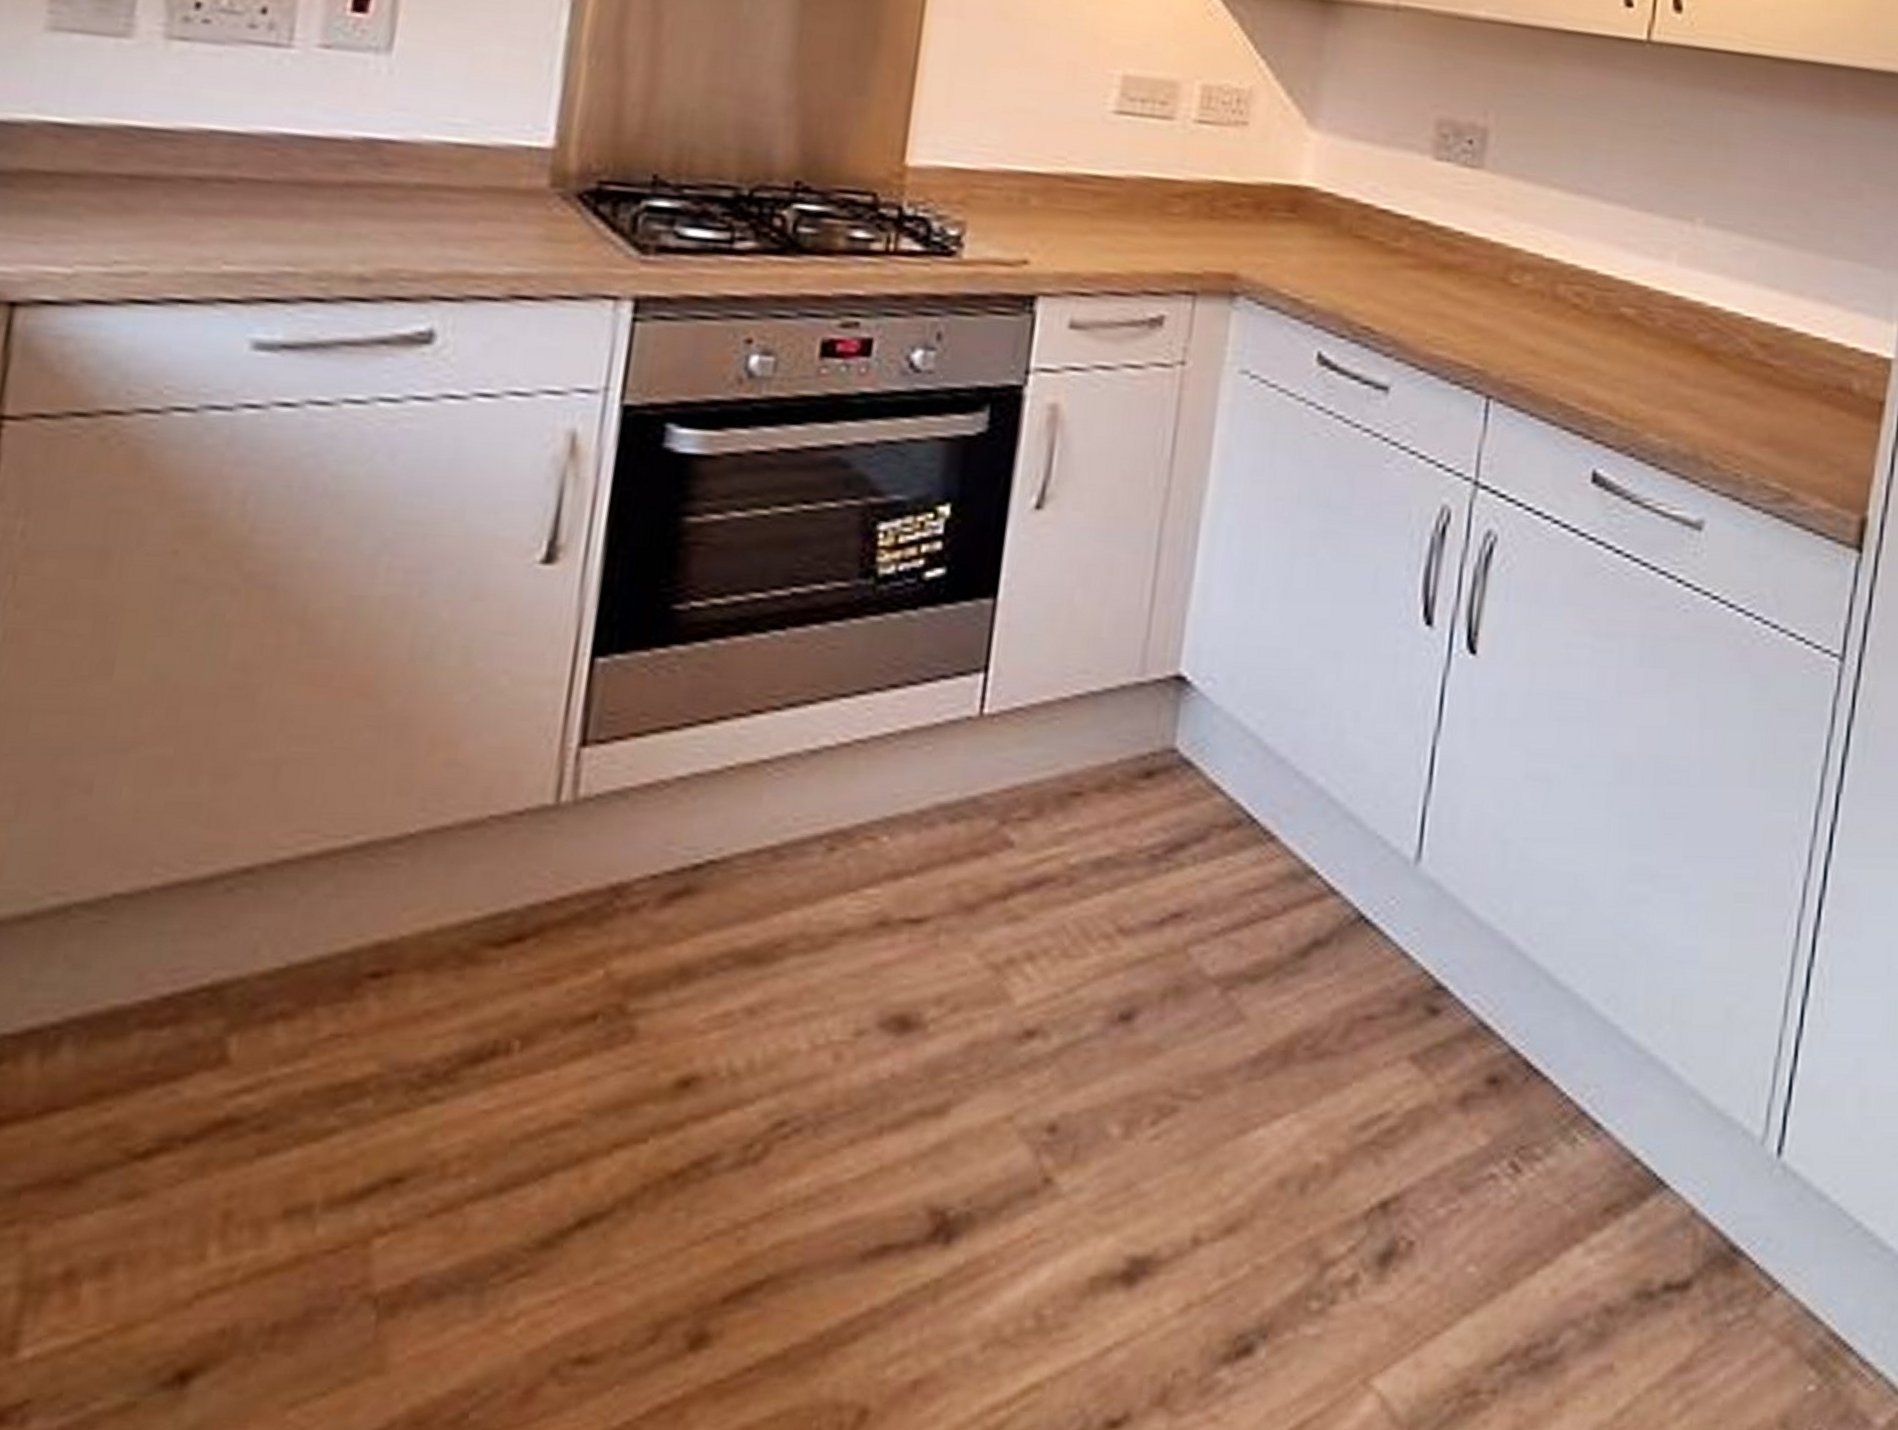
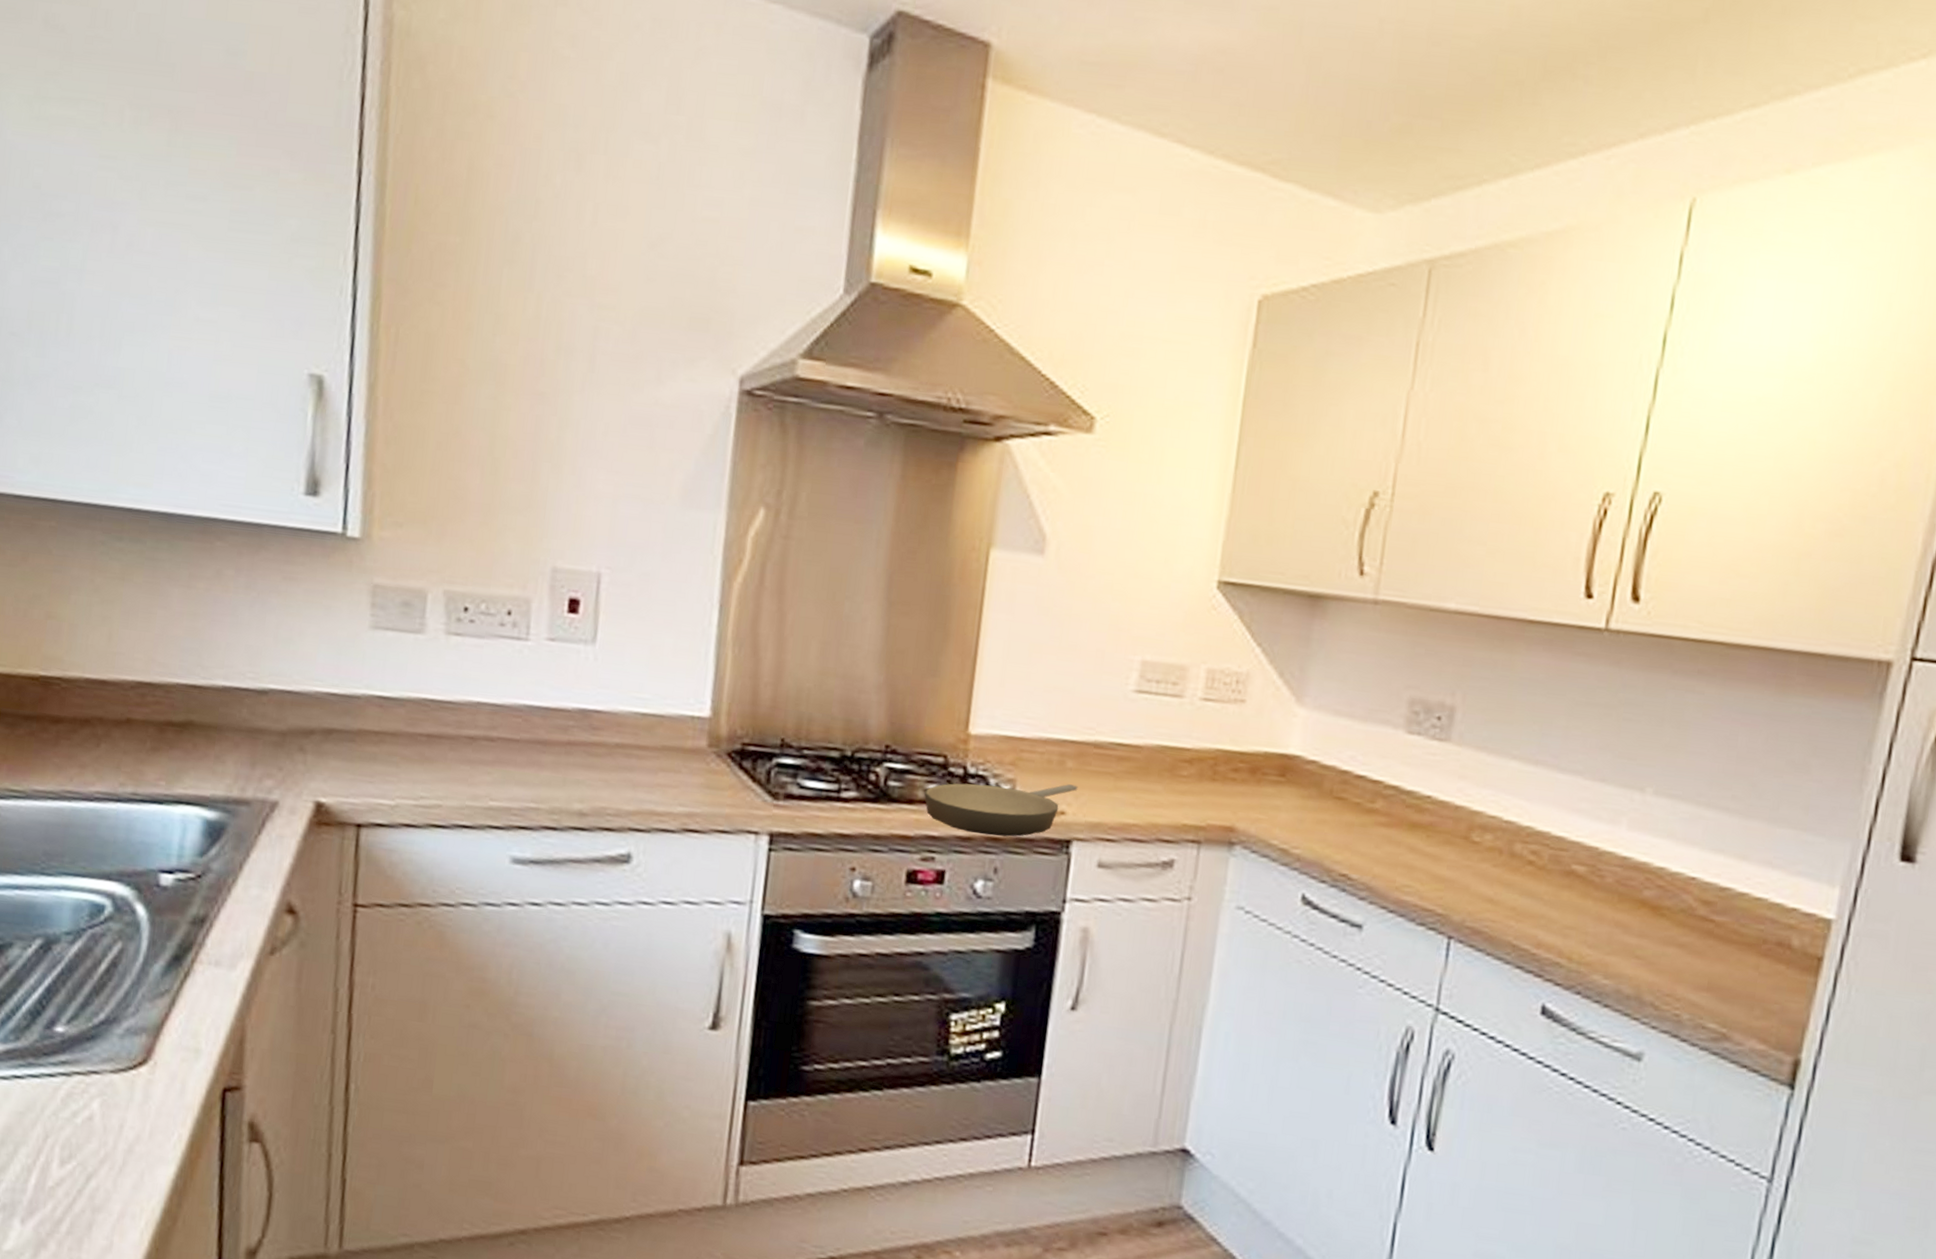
frying pan: none [845,226,1045,294] -> present [924,783,1078,837]

